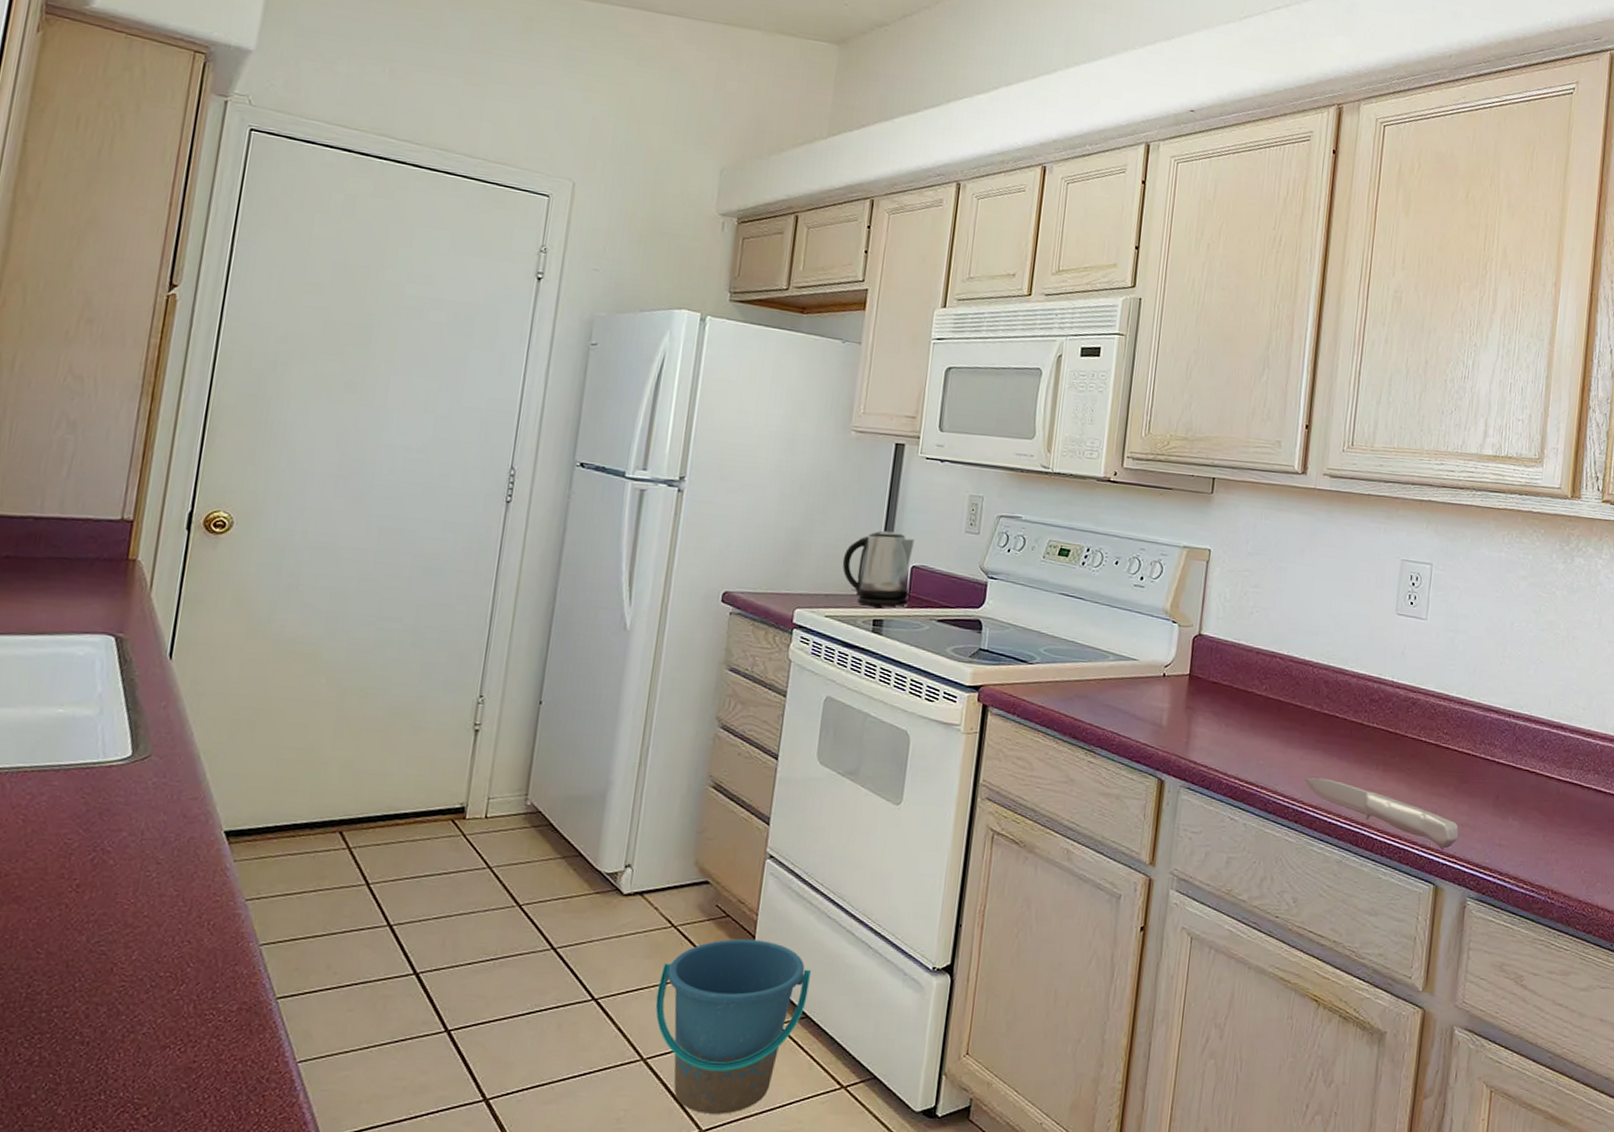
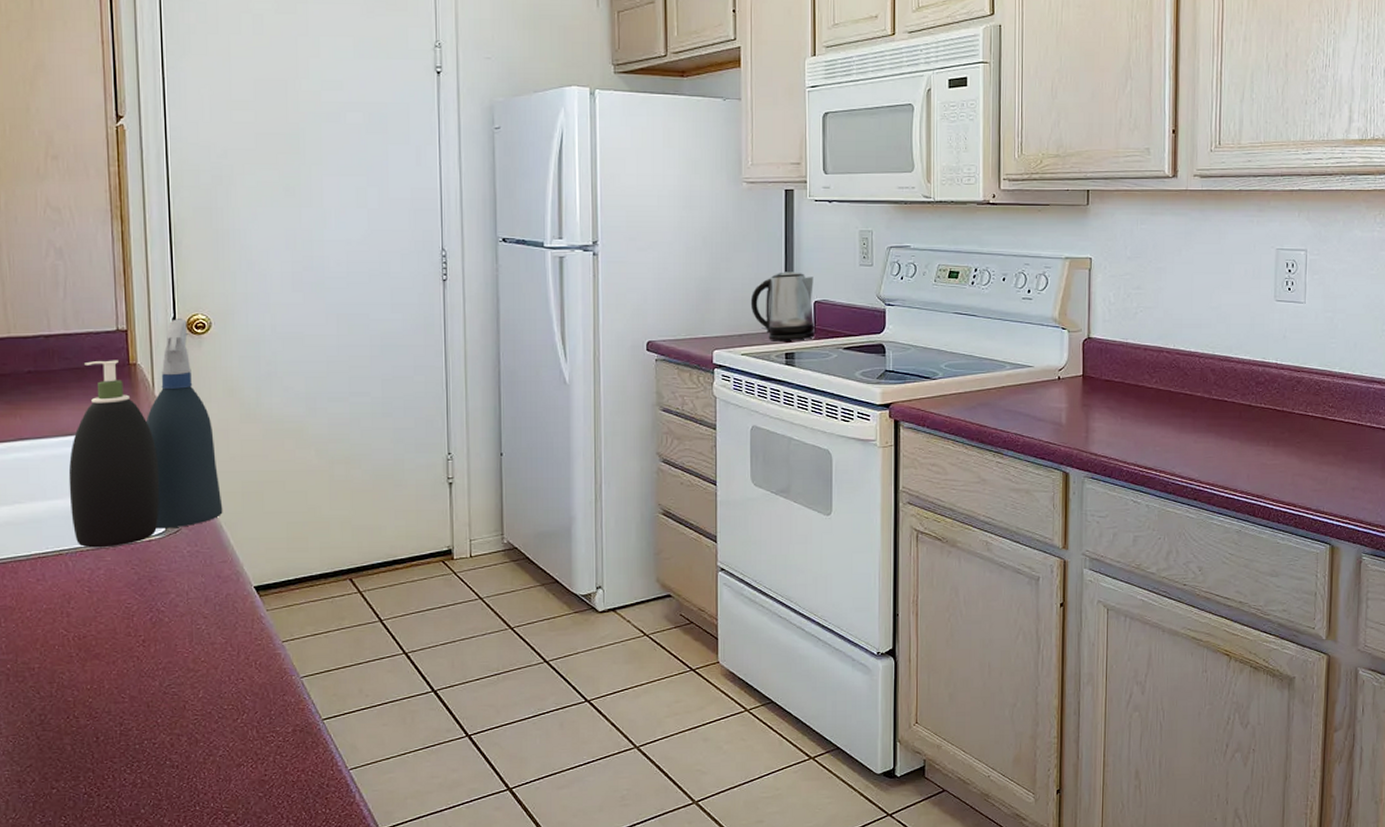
soap dispenser: none [20,551,141,770] -> present [68,360,160,548]
spray bottle: none [120,513,212,754] -> present [145,319,223,529]
bucket: present [655,939,812,1114] -> none [640,641,771,788]
knife: present [1304,777,1459,849] -> none [1200,458,1351,512]

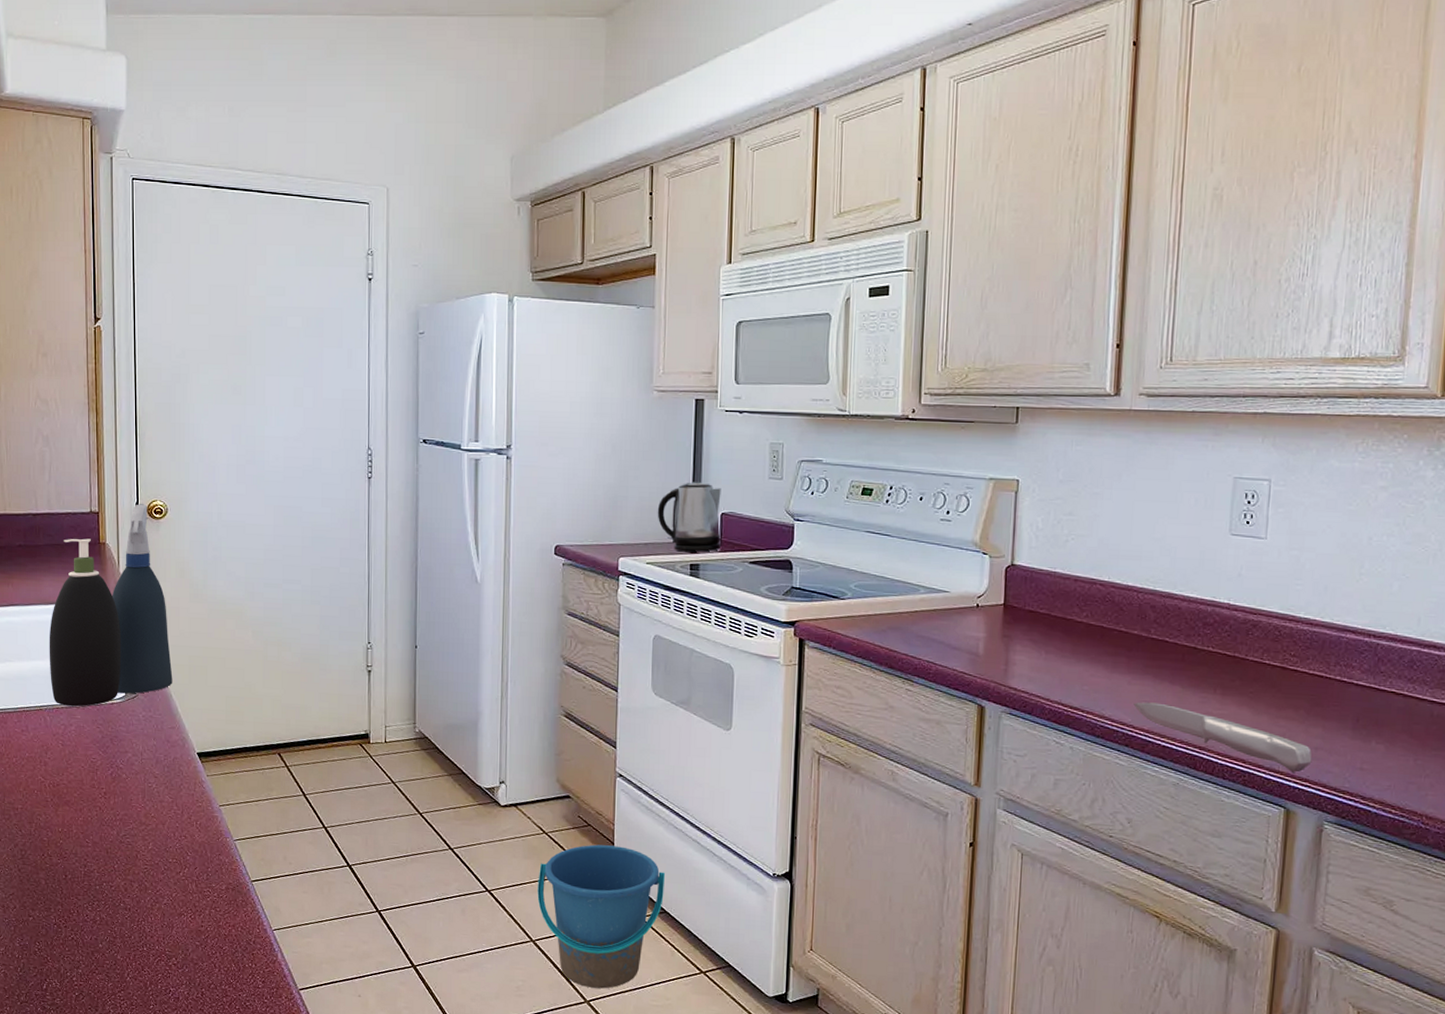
bucket: none [640,641,771,788] -> present [537,844,666,989]
knife: none [1200,458,1351,512] -> present [1133,702,1313,773]

